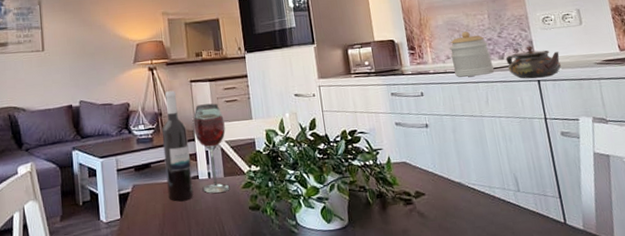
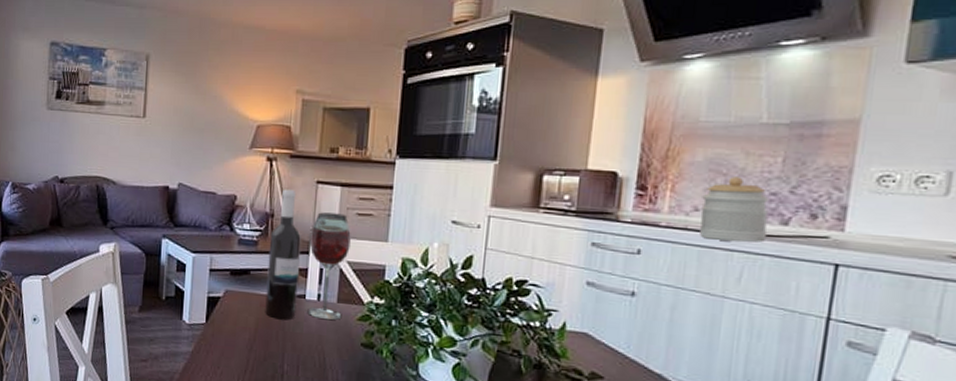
teapot: present [505,46,562,79] -> none [789,213,889,263]

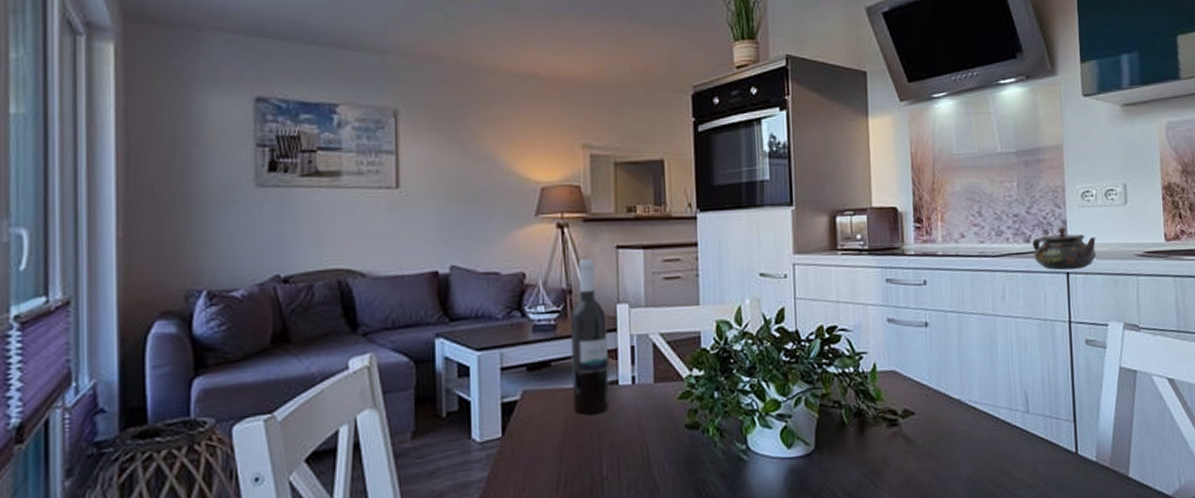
wineglass: present [307,212,352,320] -> none [615,280,662,405]
jar: present [700,177,770,243] -> none [965,203,1017,264]
teapot: none [789,213,889,263] -> present [1032,227,1097,271]

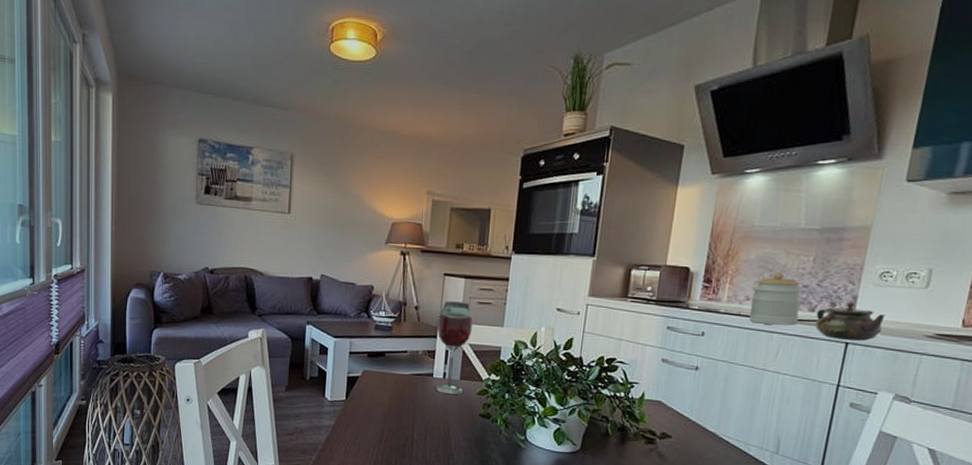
wine bottle: present [570,258,610,416] -> none [398,280,430,396]
wineglass: none [615,280,662,405] -> present [434,301,474,395]
jar: none [965,203,1017,264] -> present [749,272,802,326]

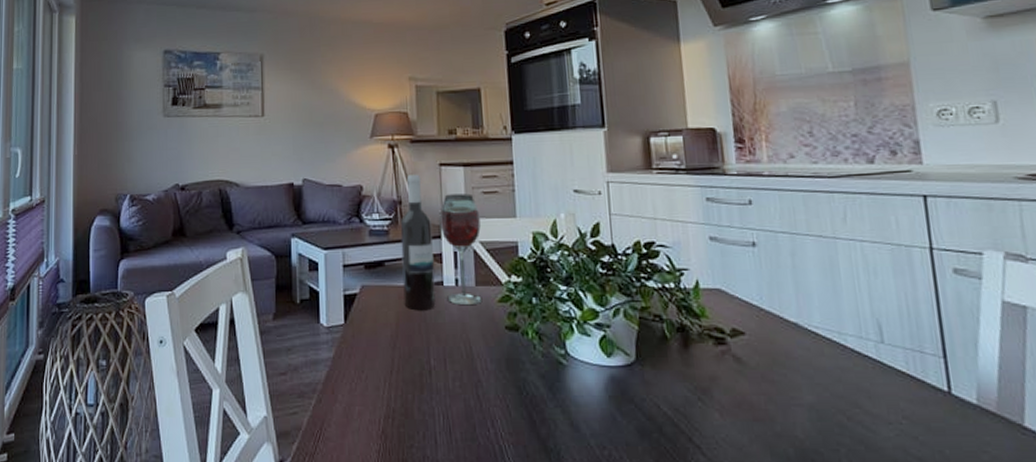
wine bottle: none [398,280,430,396] -> present [400,174,436,311]
jar: present [749,272,802,326] -> none [794,123,859,184]
teapot: present [814,302,885,342] -> none [877,147,963,194]

